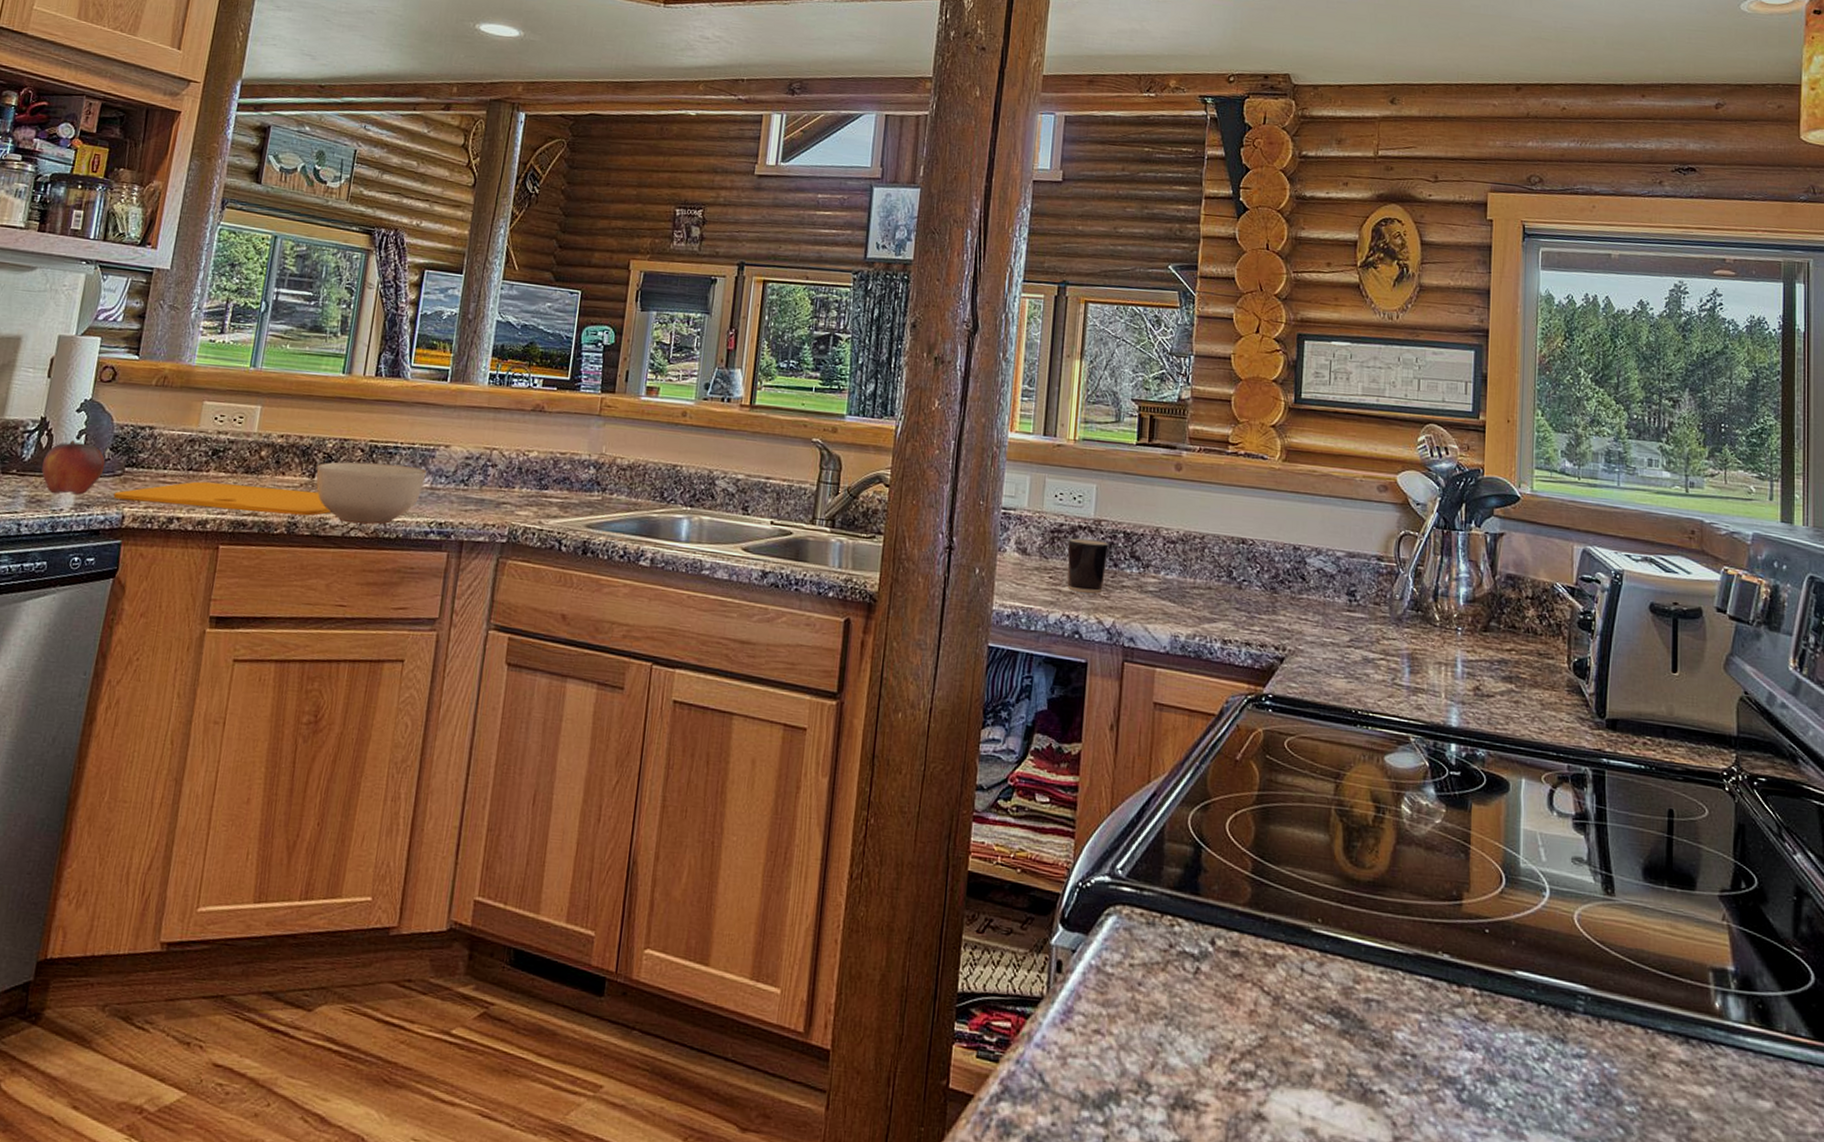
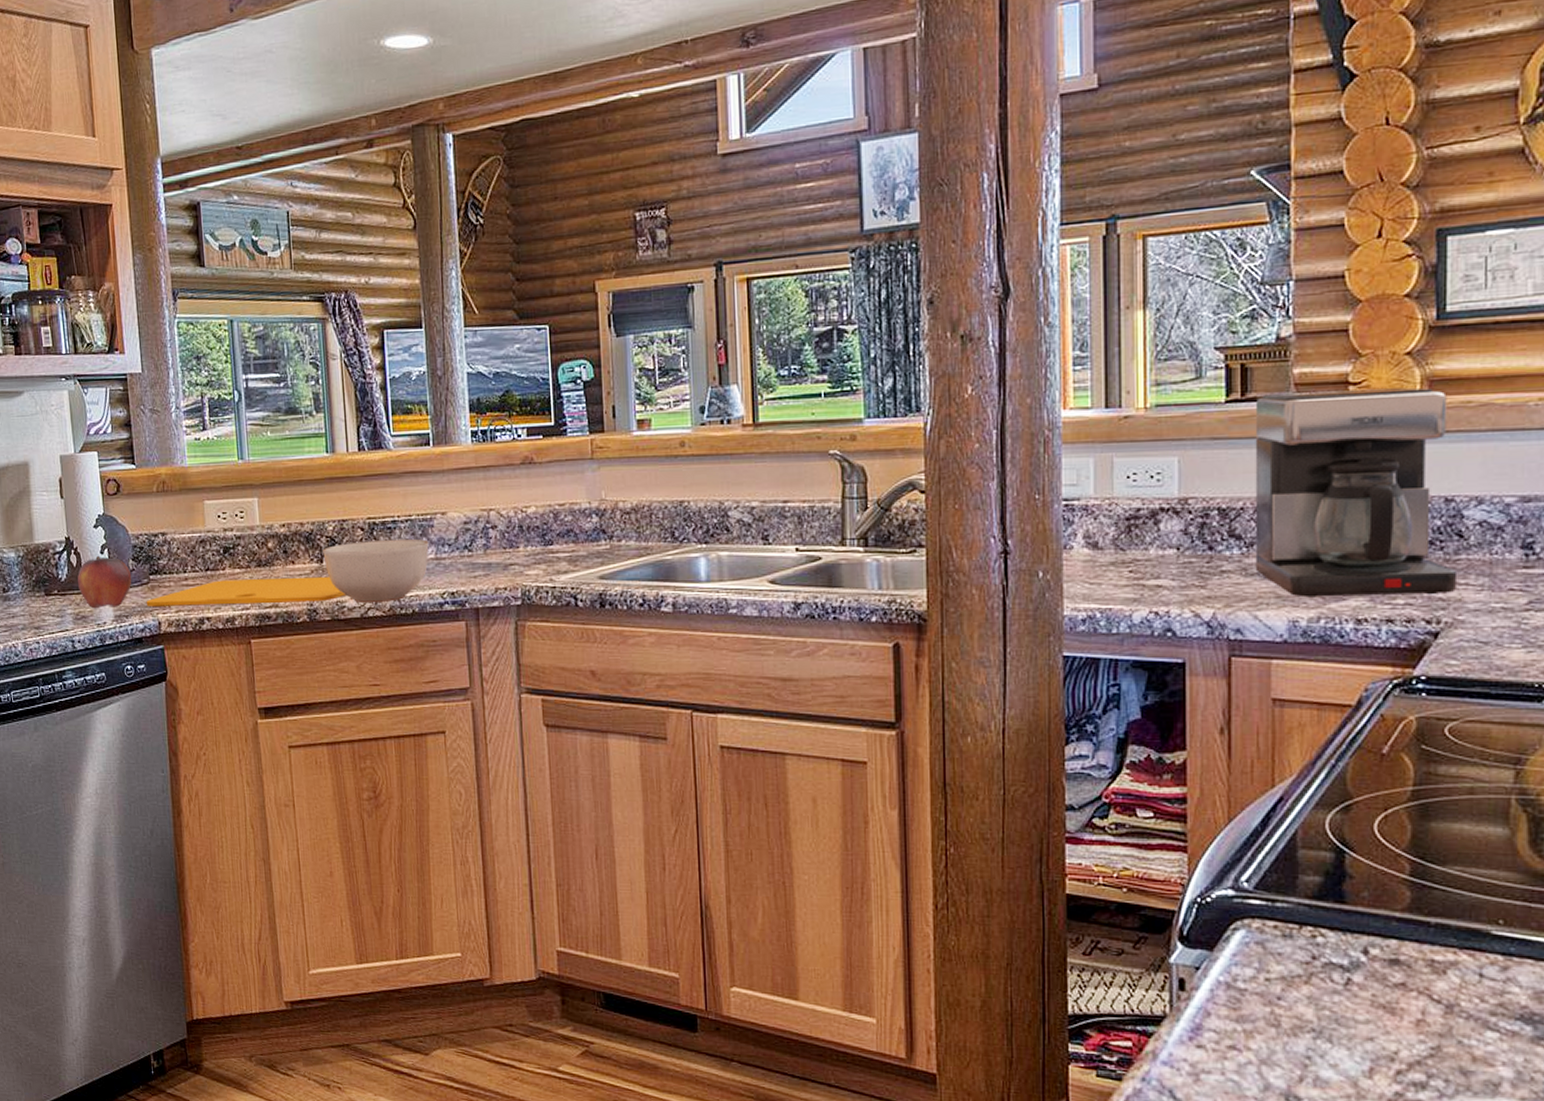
mug: present [1067,538,1109,594] -> none [1148,522,1200,586]
coffee maker: none [1148,443,1300,626] -> present [1255,387,1458,598]

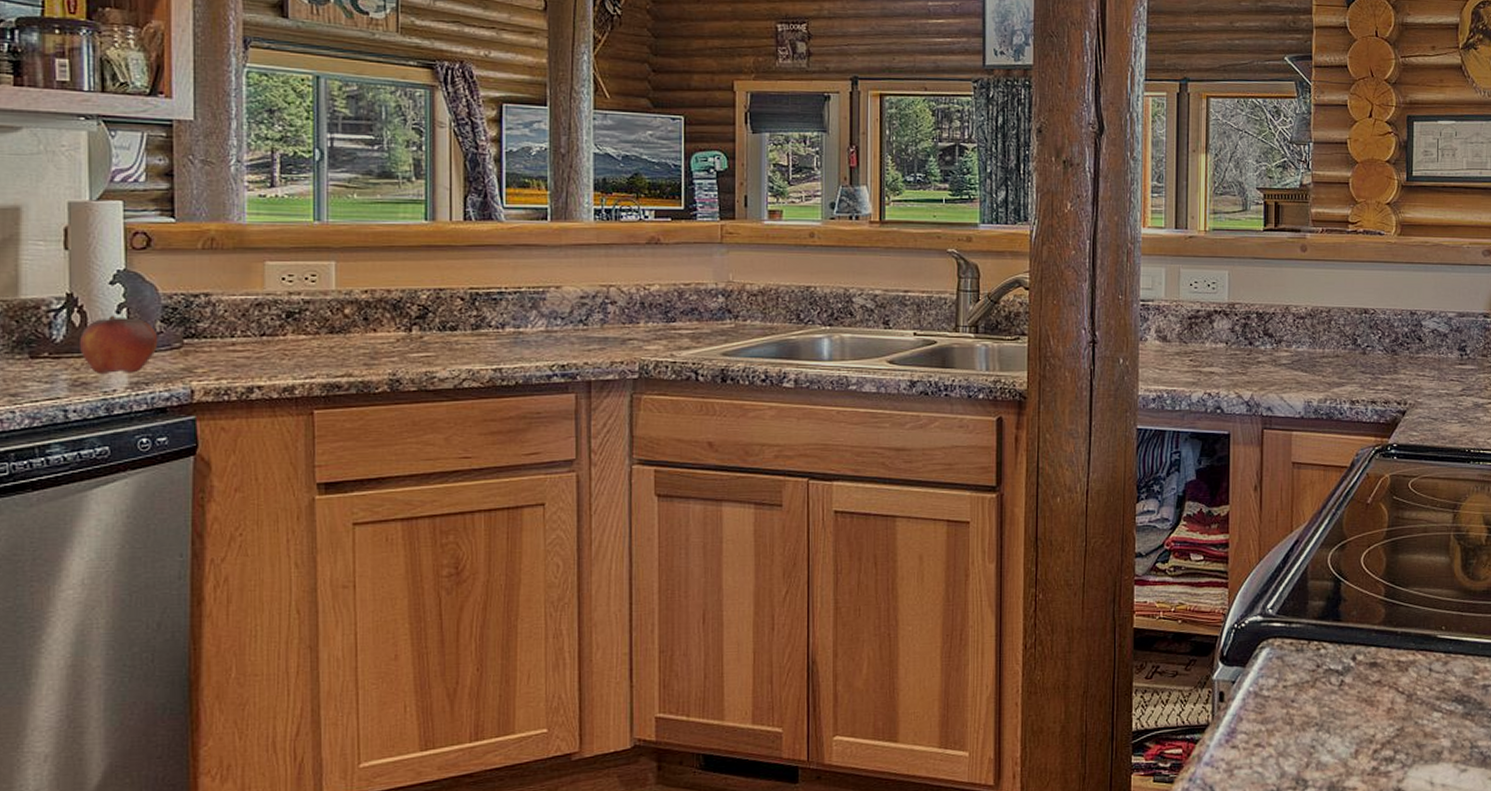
cutting board: present [146,576,345,607] -> none [176,345,437,373]
bowl: present [323,538,429,604] -> none [413,310,539,374]
coffee maker: present [1255,387,1458,598] -> none [1282,227,1418,384]

